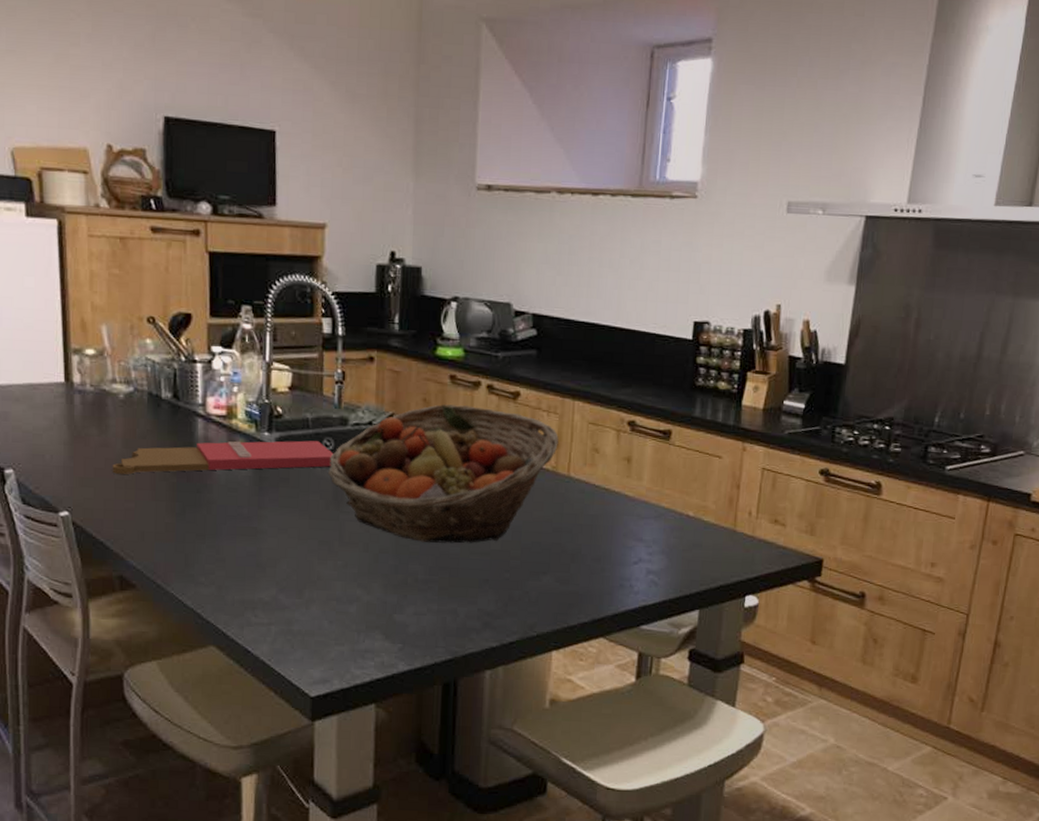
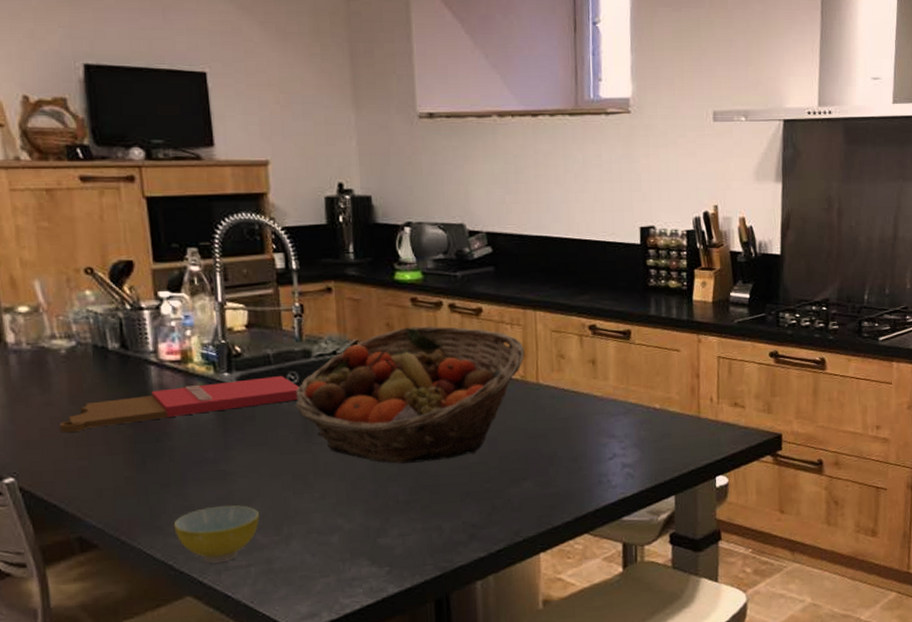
bowl: none [205,562,284,618] -> present [173,505,259,564]

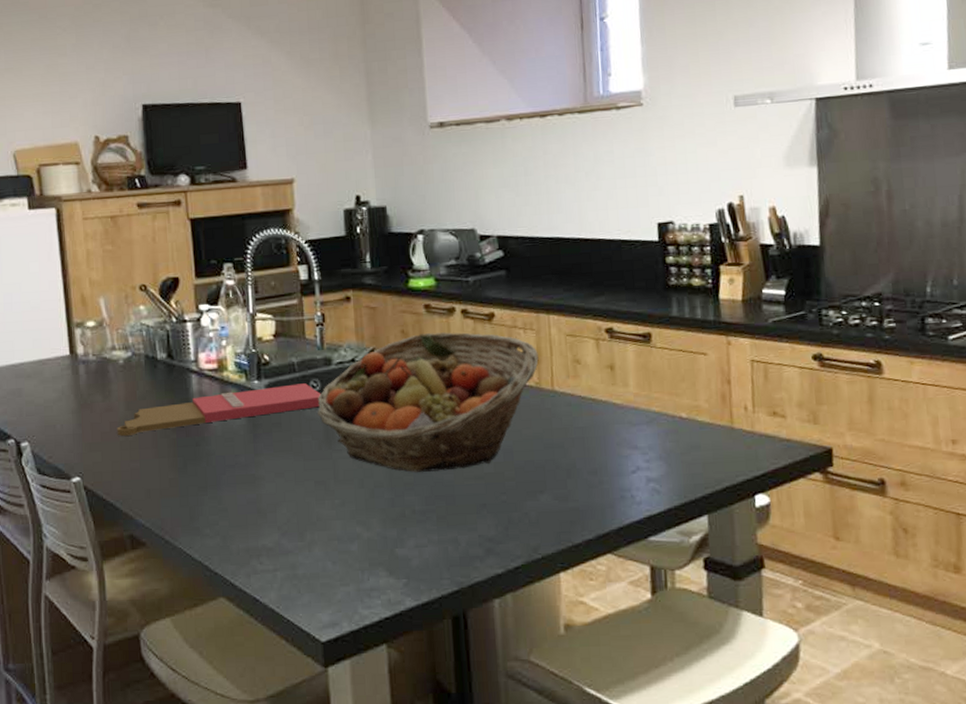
bowl: present [173,505,259,564] -> none [209,509,285,566]

